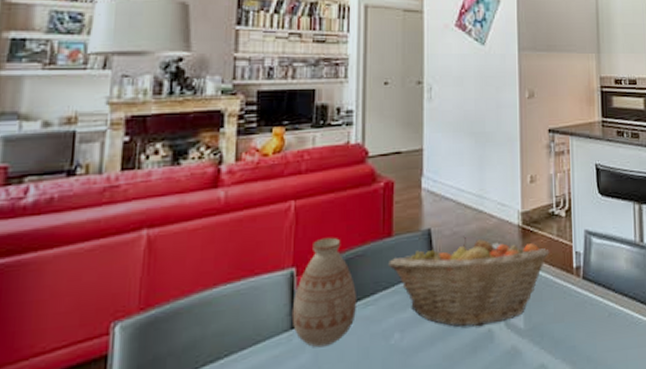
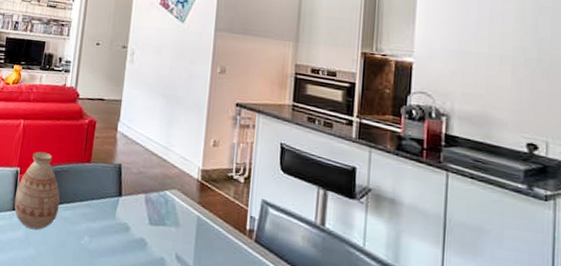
fruit basket: present [389,236,550,327] -> none [86,176,225,256]

